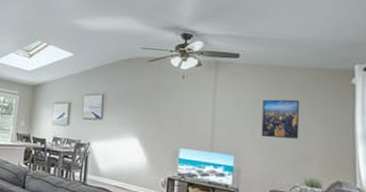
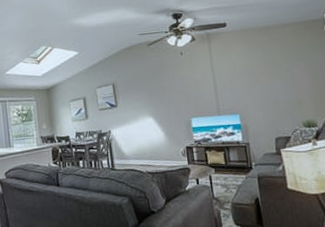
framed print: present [261,99,300,139] -> none [254,54,291,93]

